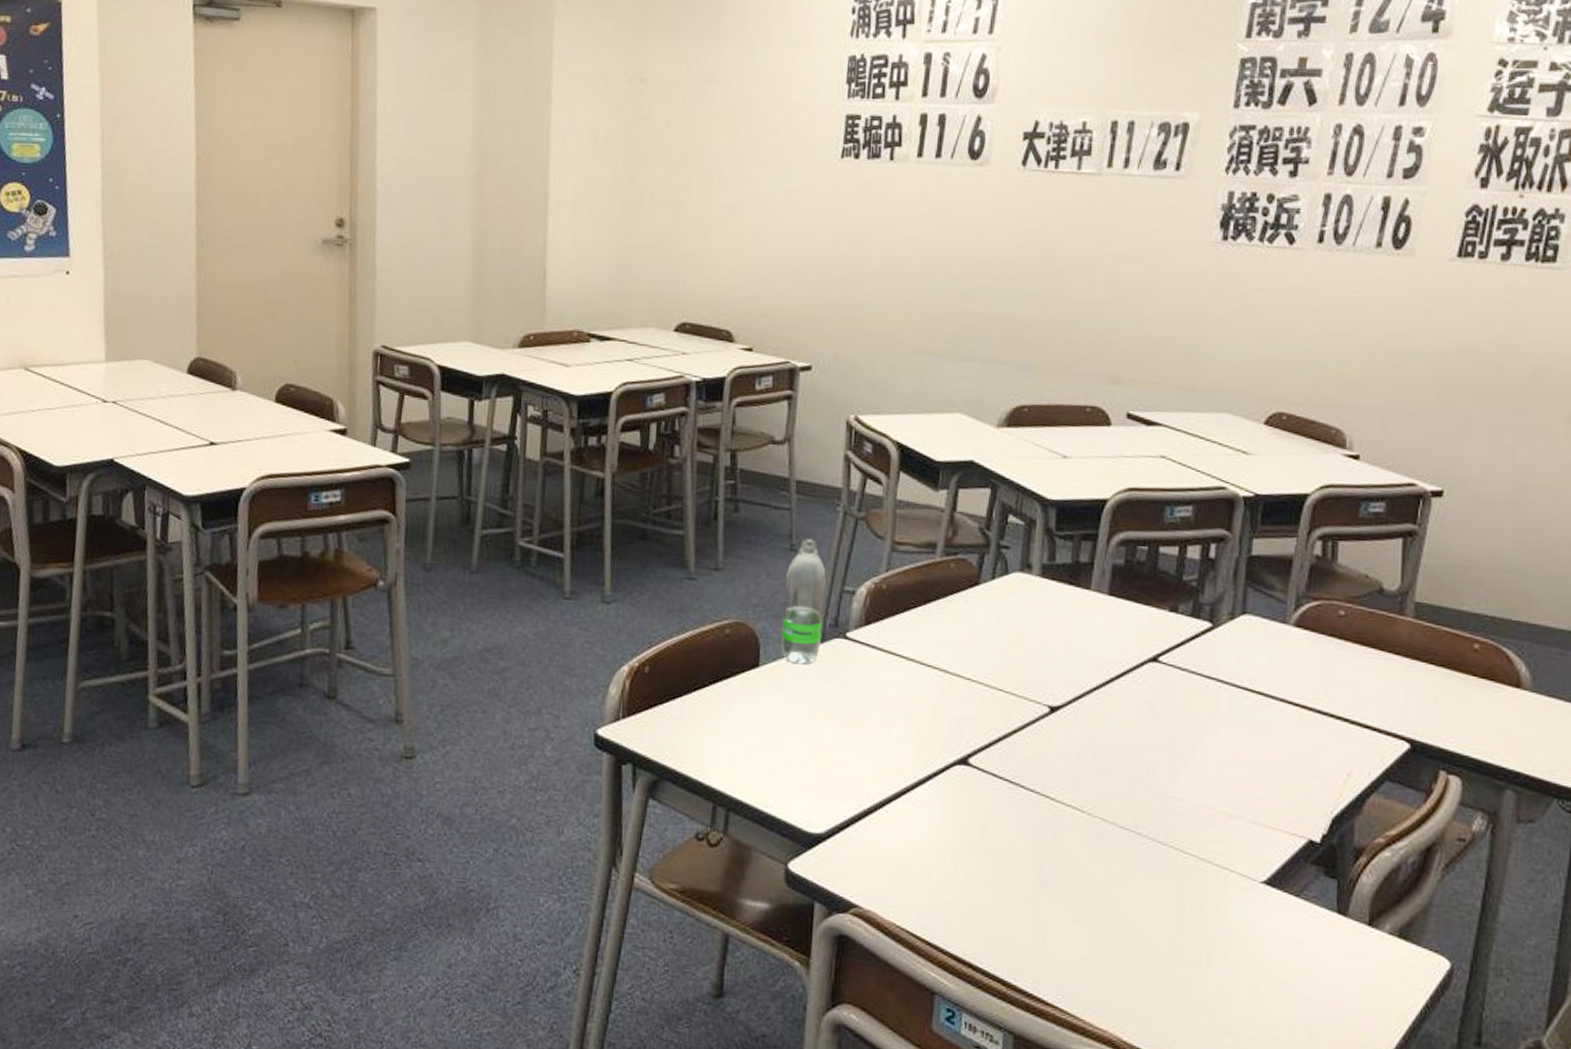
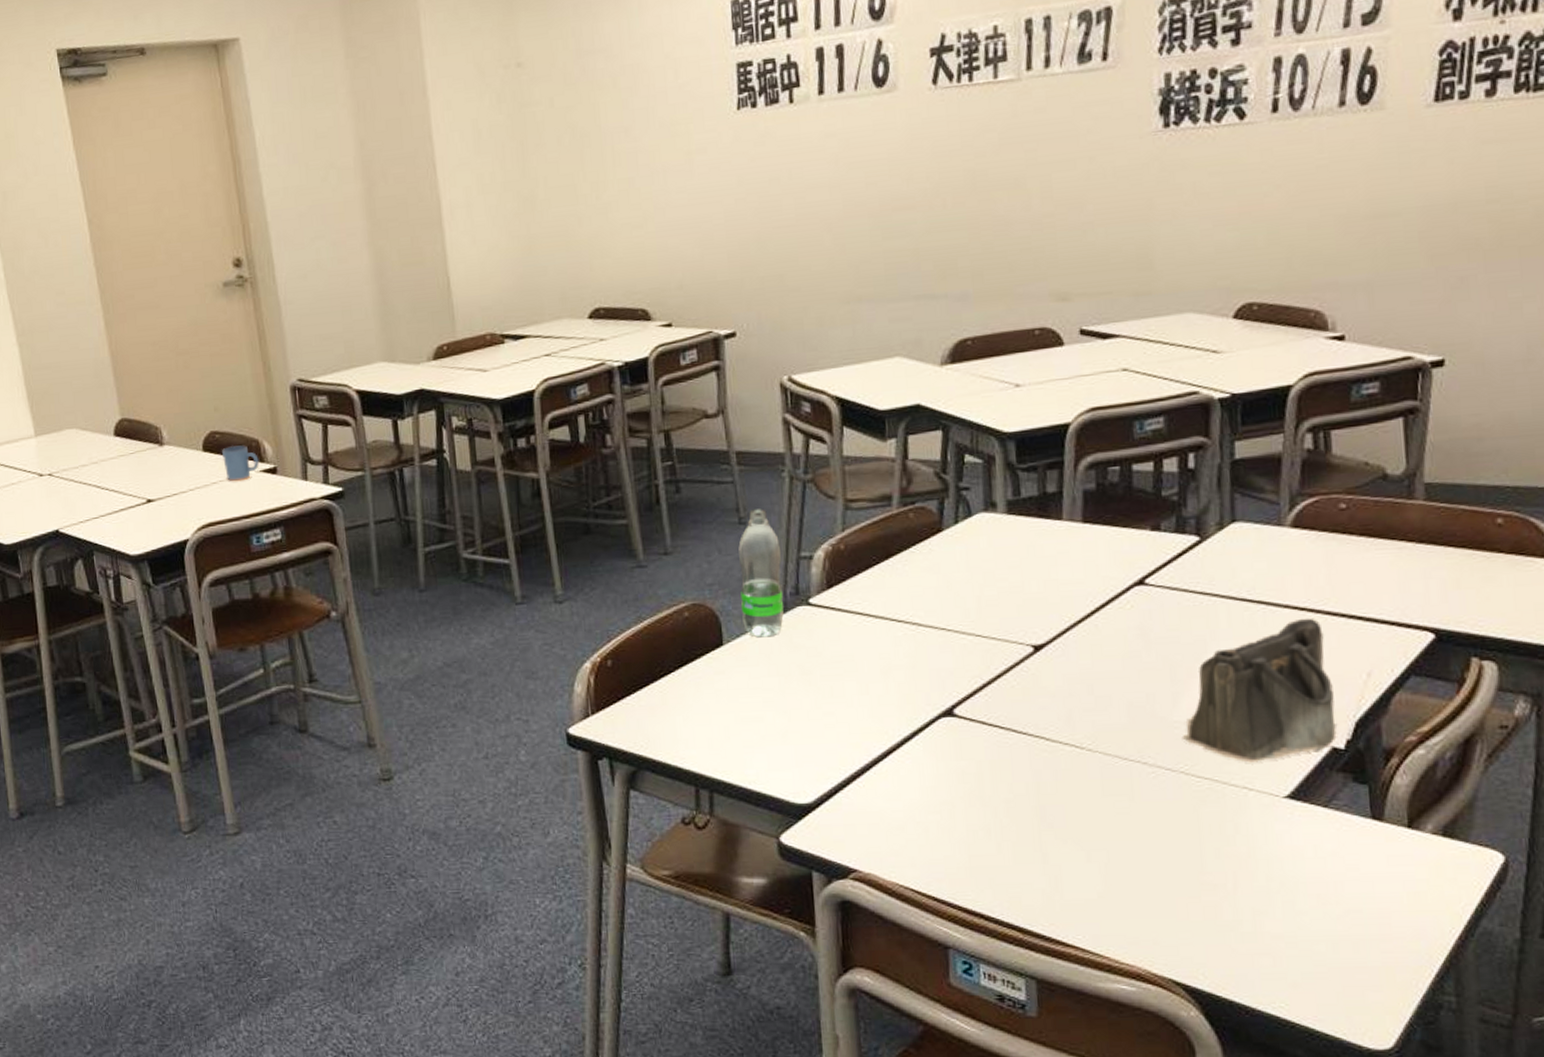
mug: none [293,401,331,438] -> present [221,445,260,482]
saddlebag: none [1175,713,1316,846] -> present [1182,618,1338,763]

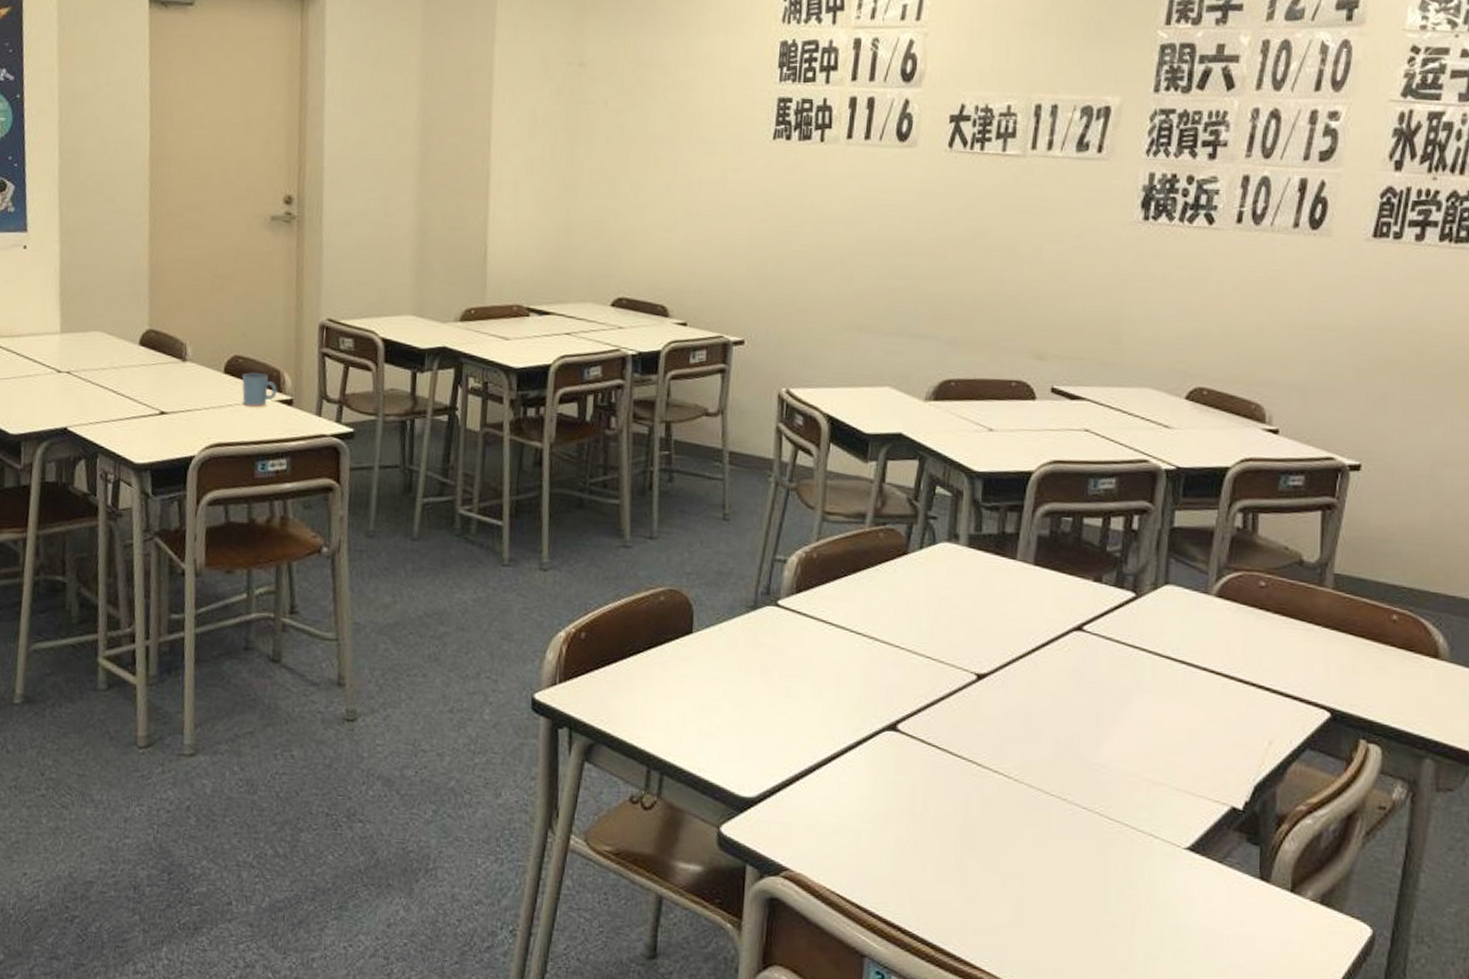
bottle: present [738,509,784,638] -> none [713,508,759,632]
saddlebag: present [1182,618,1338,763] -> none [1100,682,1239,812]

